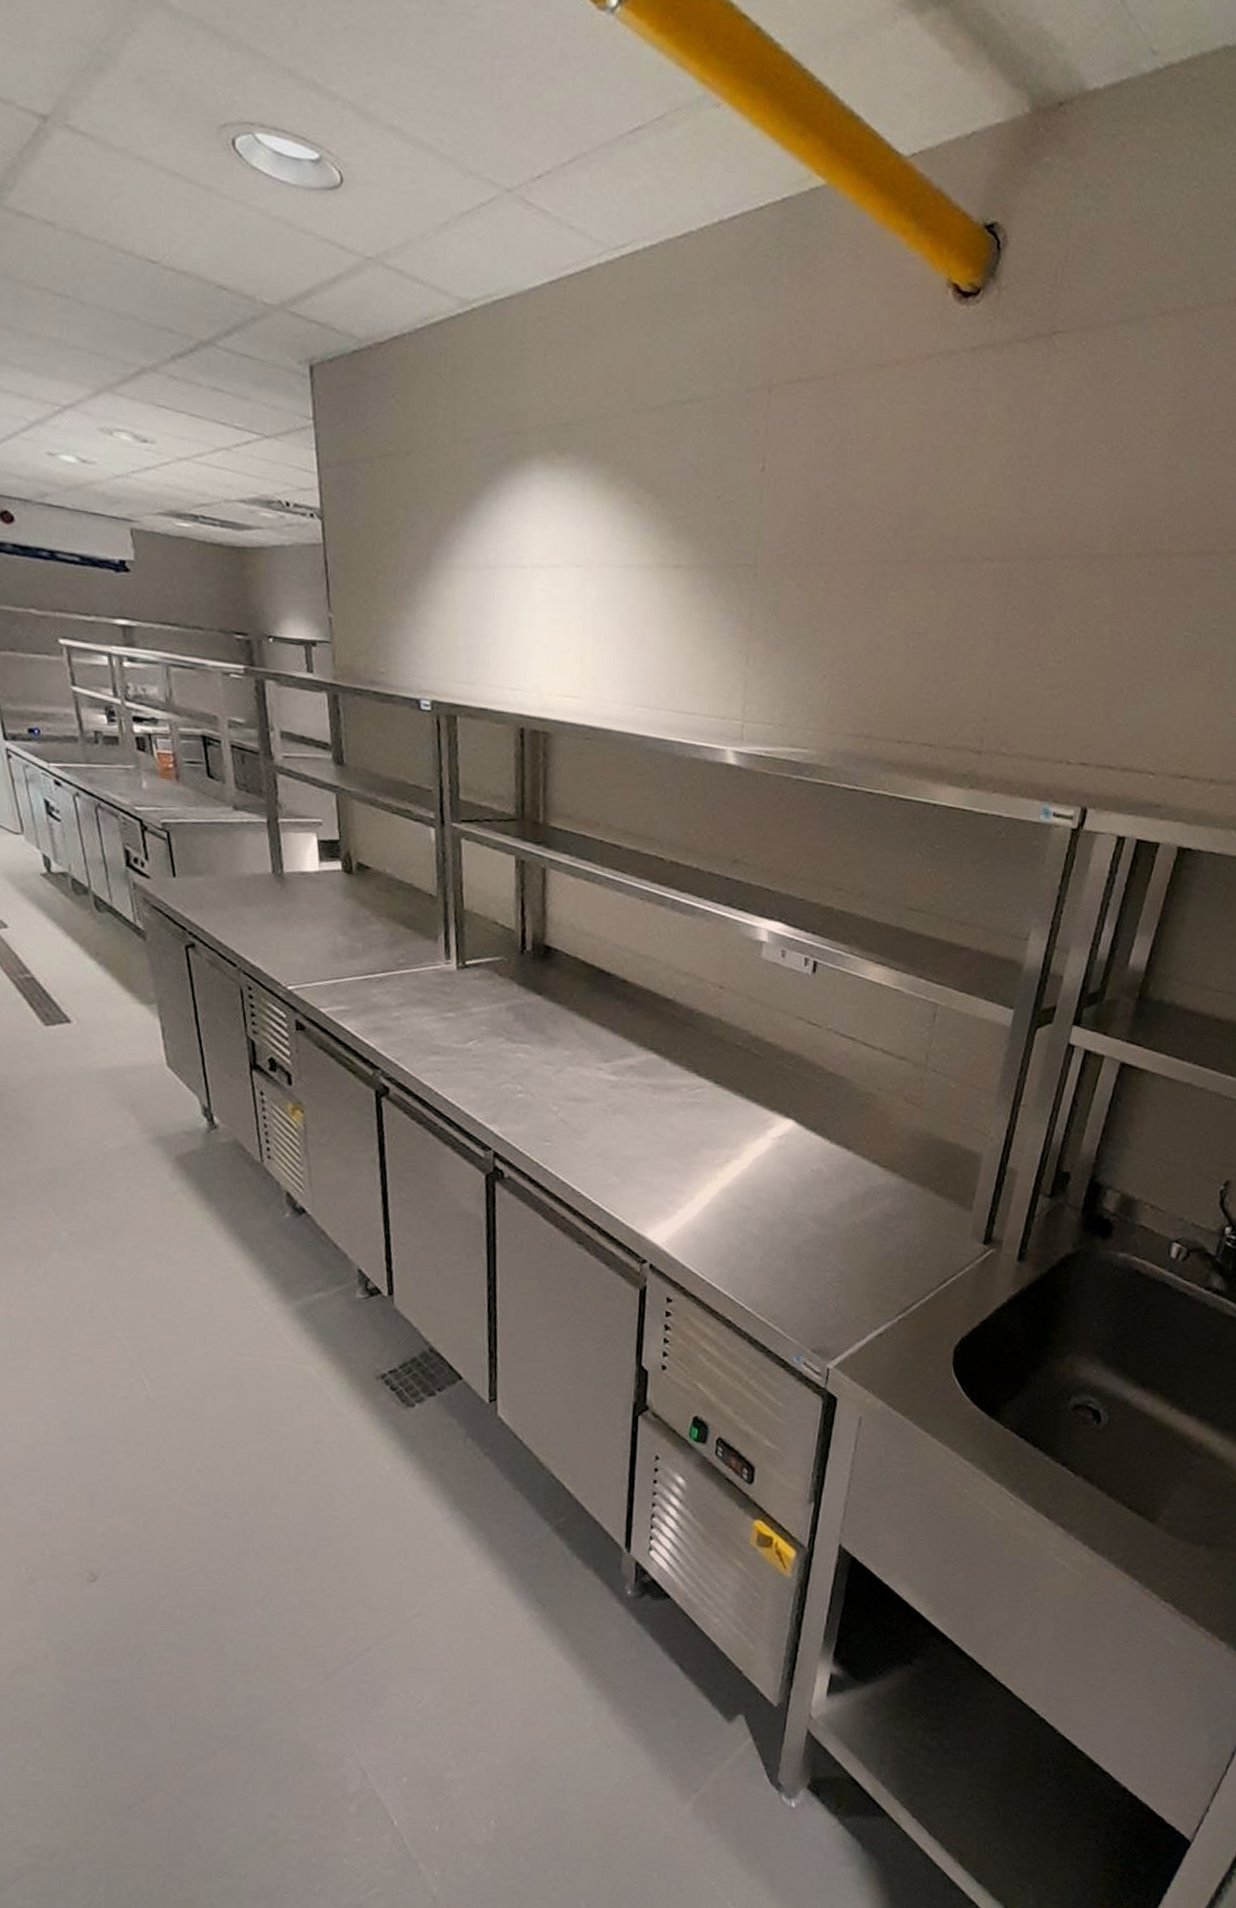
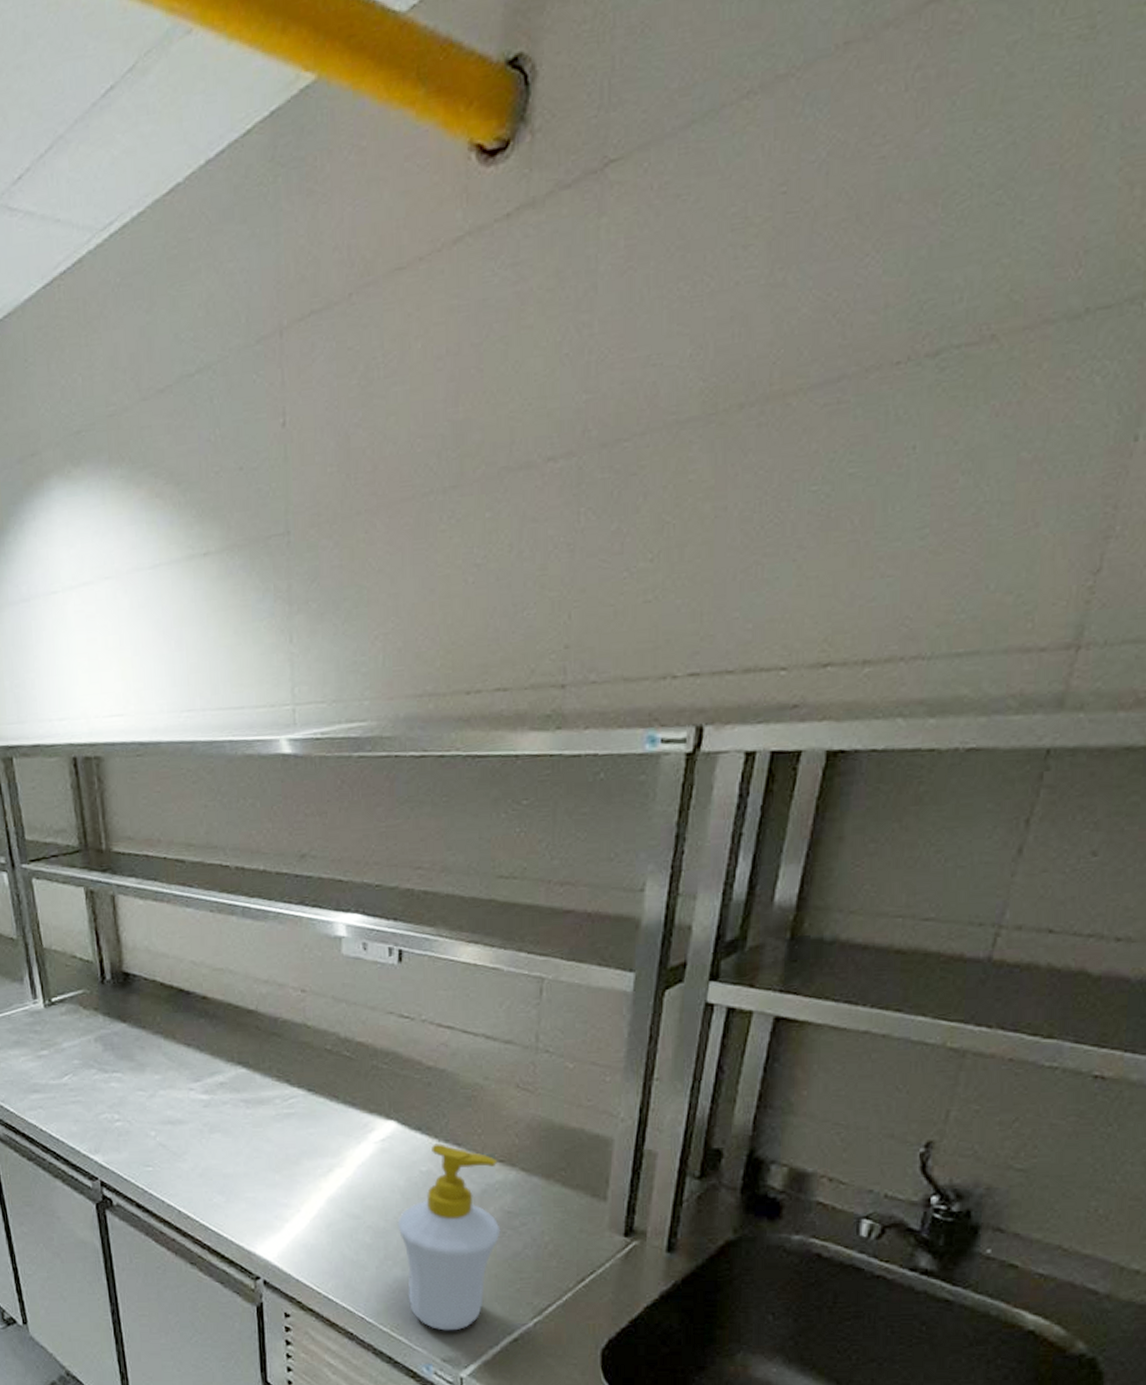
soap bottle: none [785,1145,881,1324] -> present [397,1143,501,1331]

